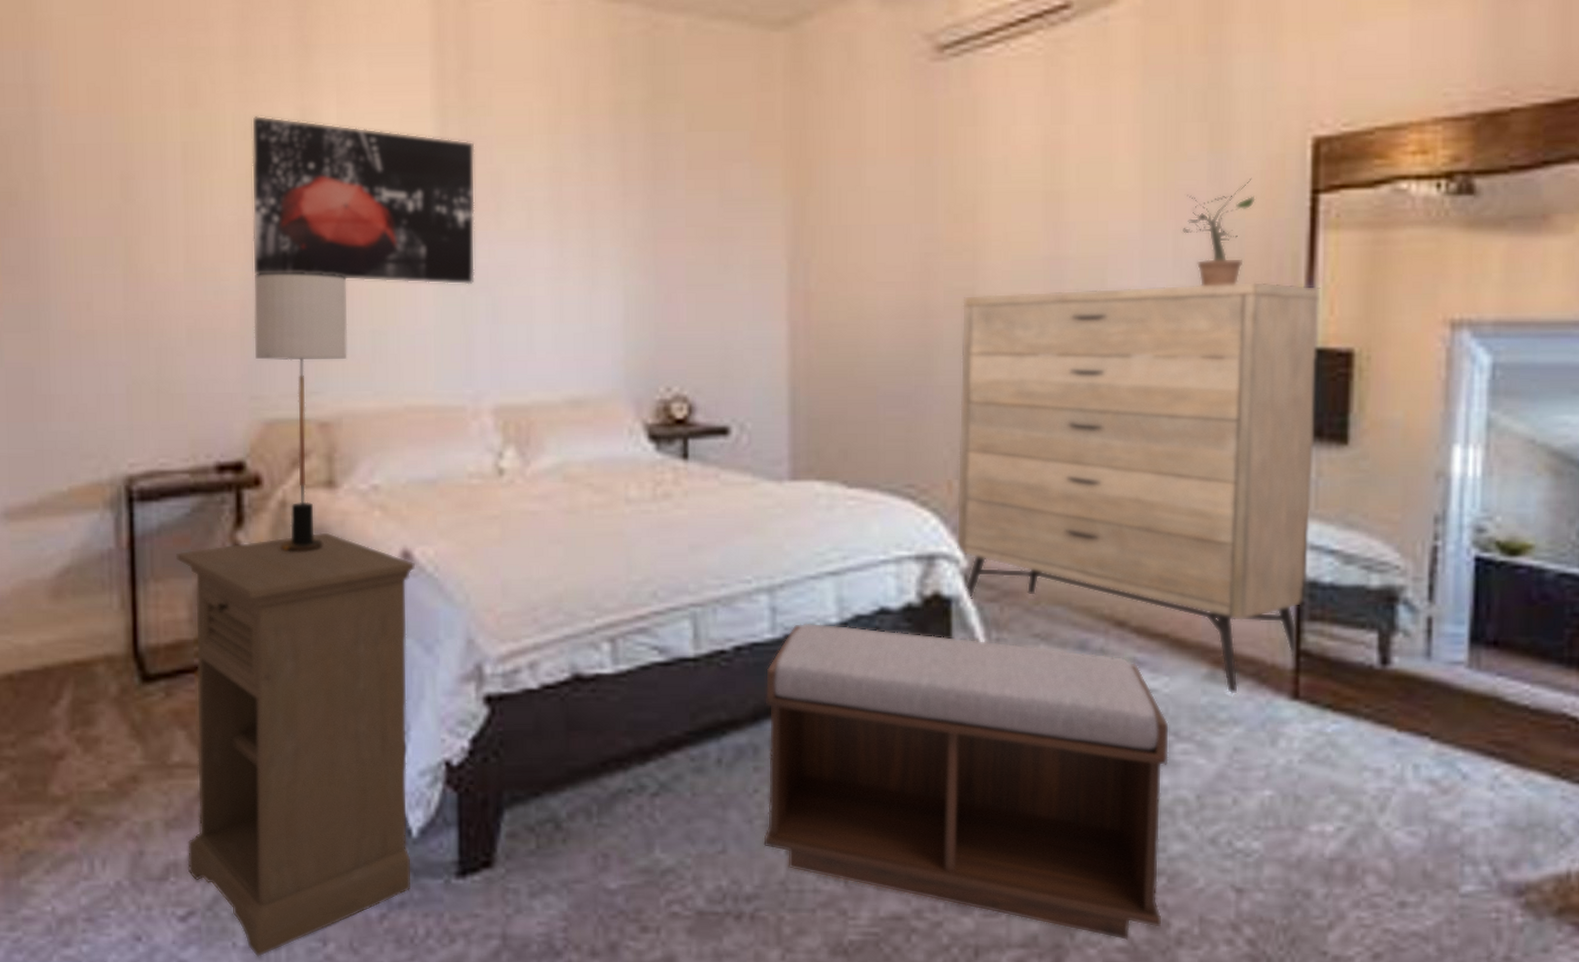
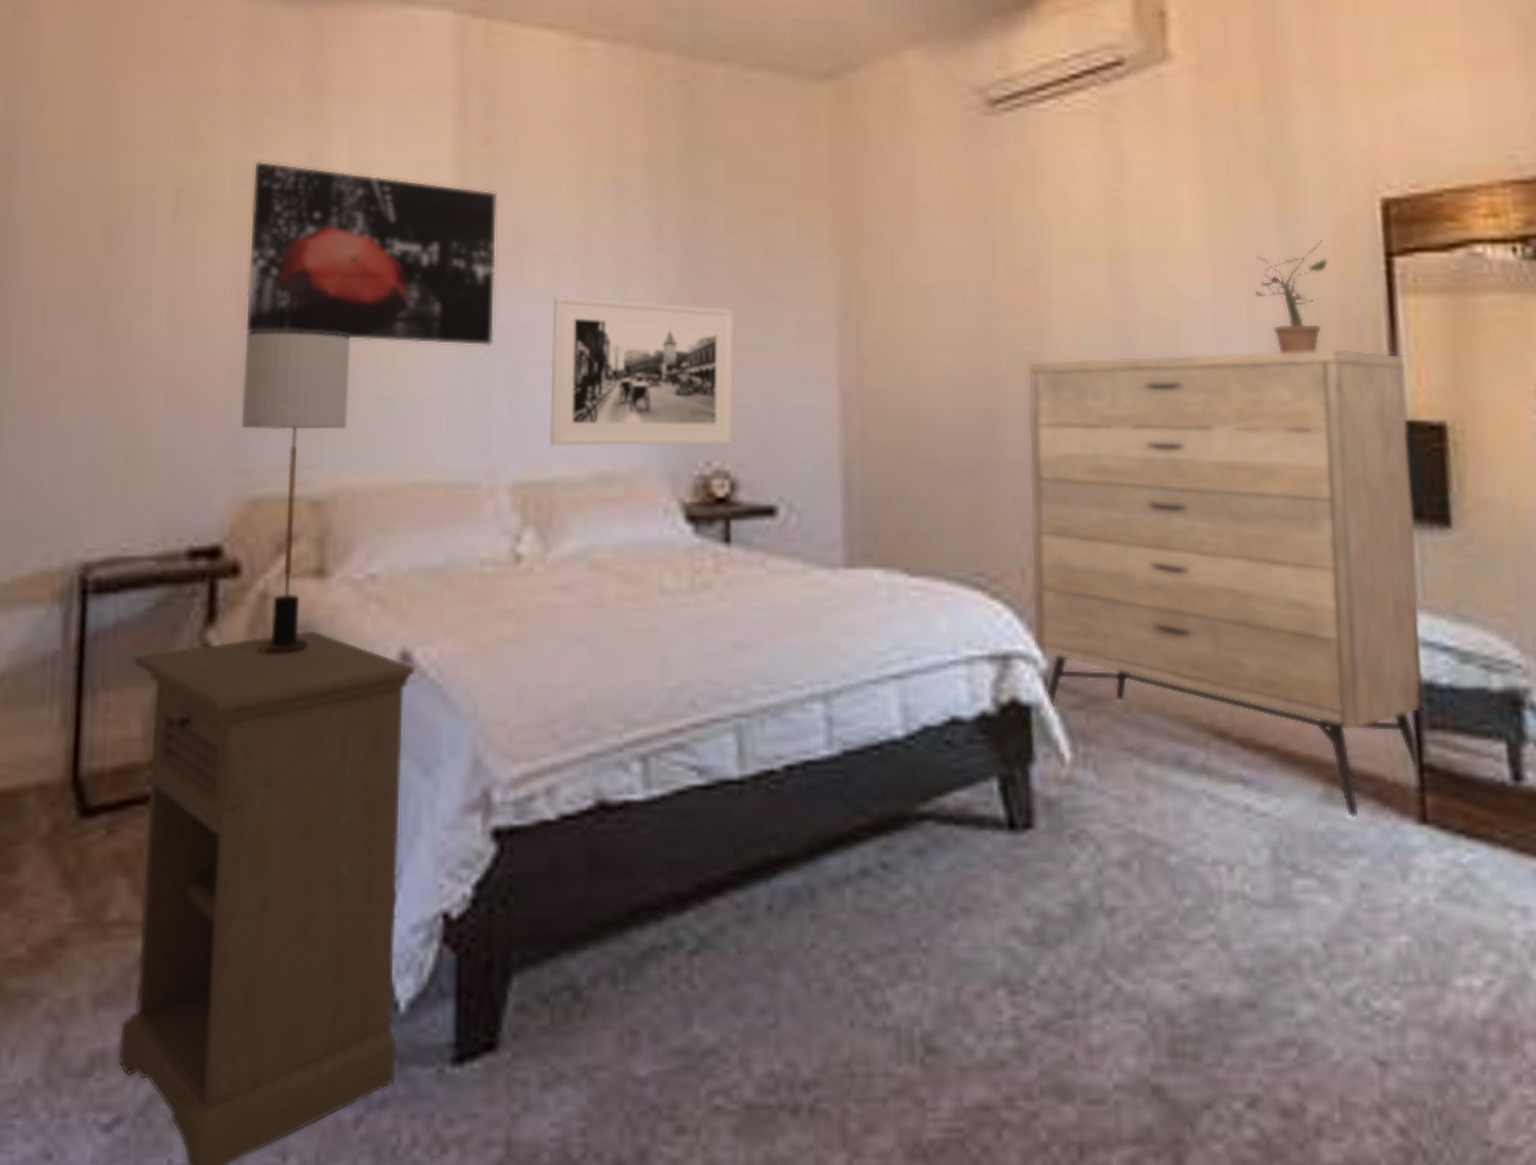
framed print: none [526,238,693,374] -> present [549,295,735,446]
bench: present [763,623,1169,940] -> none [821,736,1296,1131]

